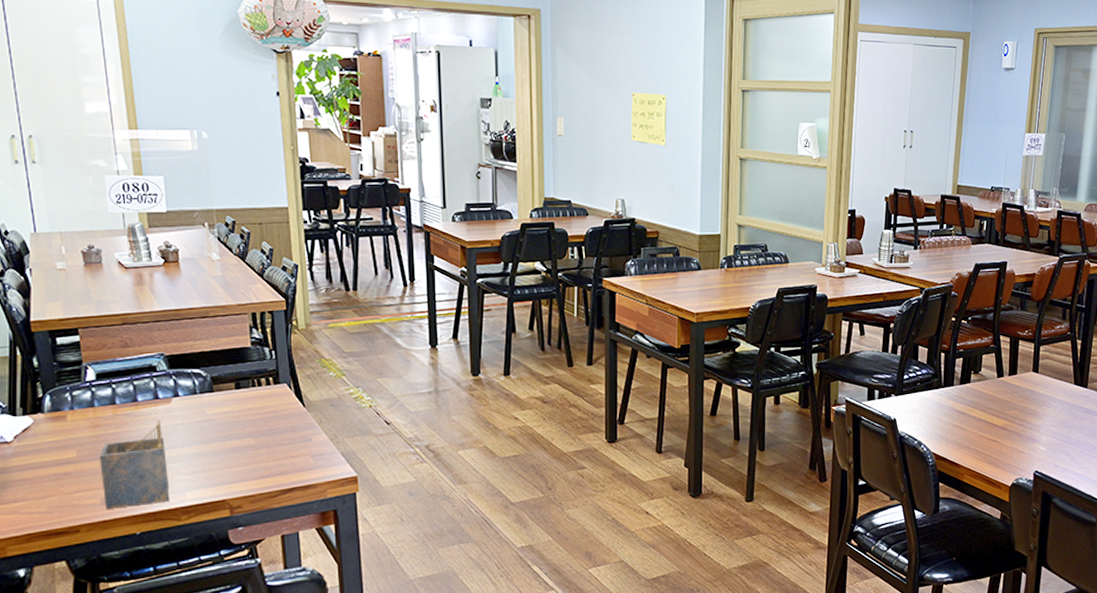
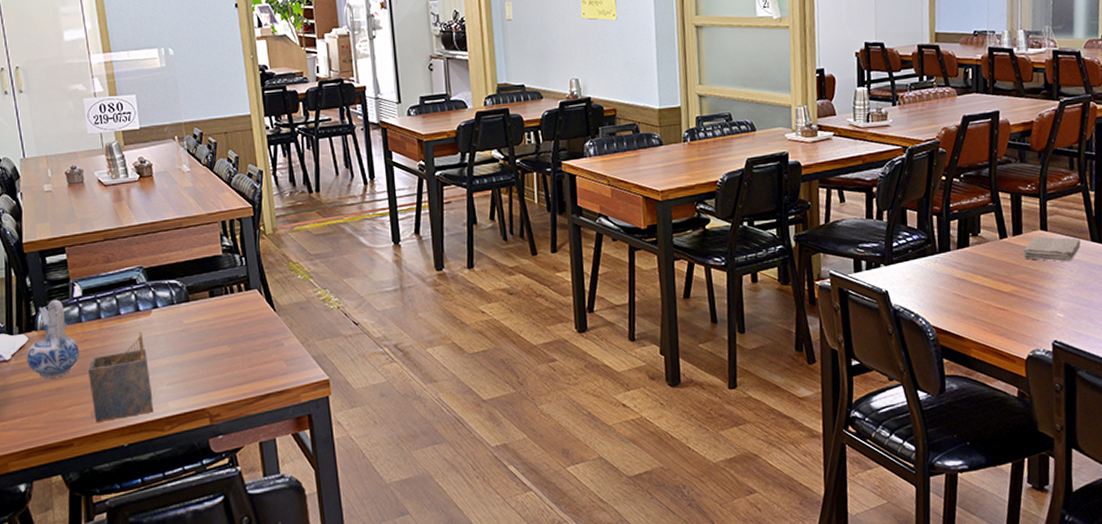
ceramic pitcher: none [30,382,91,463] -> present [26,299,80,379]
washcloth: none [1017,377,1065,402] -> present [1023,236,1081,262]

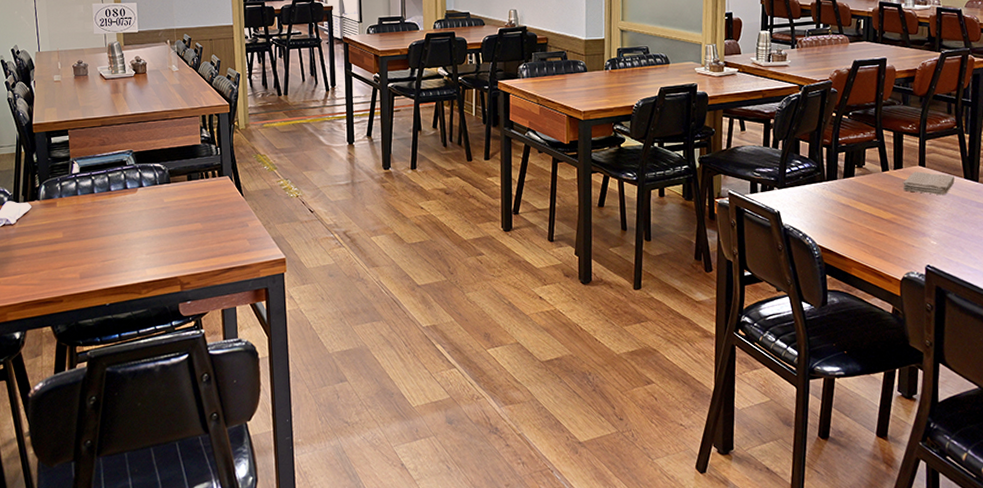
ceramic pitcher: present [26,299,80,379] -> none [28,174,74,242]
napkin holder: present [87,332,154,422] -> none [79,207,134,282]

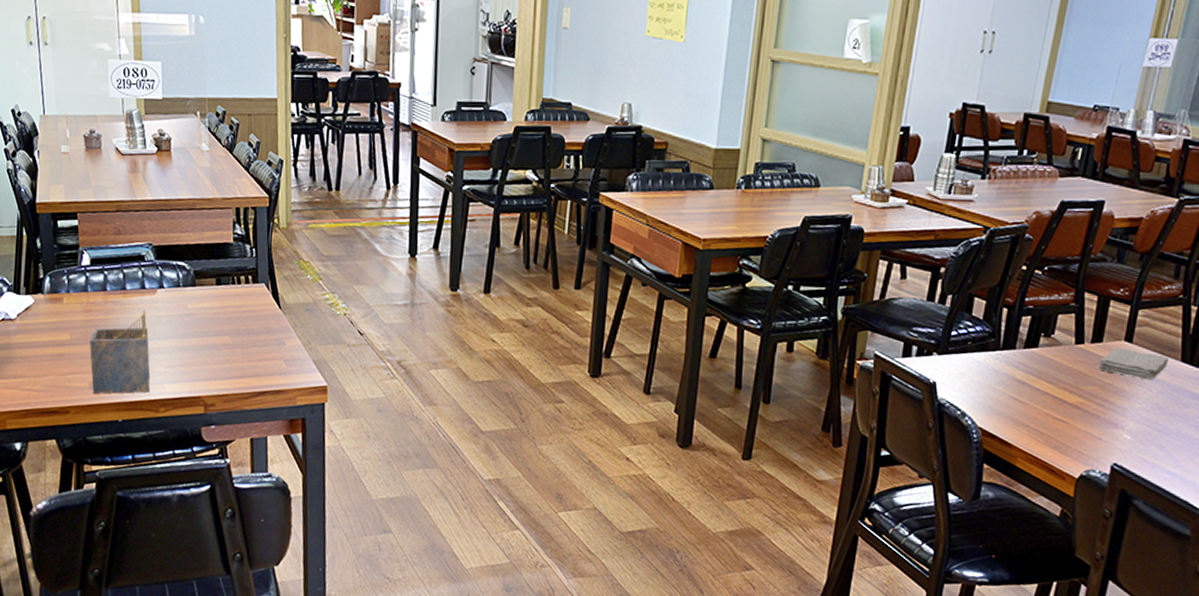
napkin holder: none [79,207,134,282] -> present [89,310,151,394]

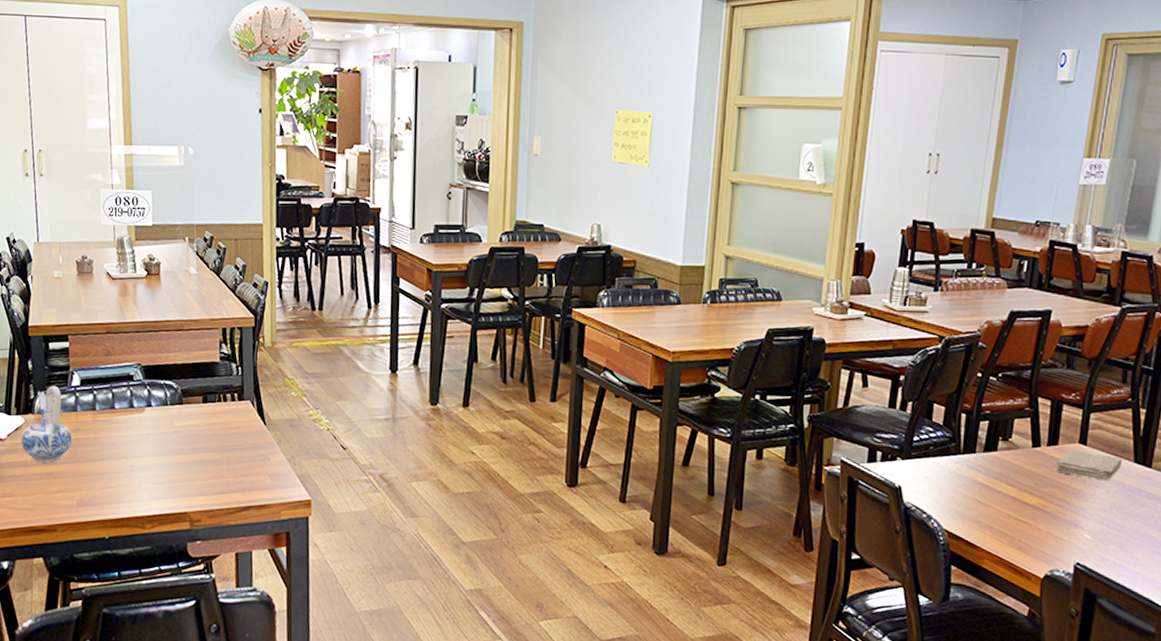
ceramic pitcher: none [31,264,84,344] -> present [21,385,73,463]
napkin holder: present [89,310,151,394] -> none [77,428,138,512]

